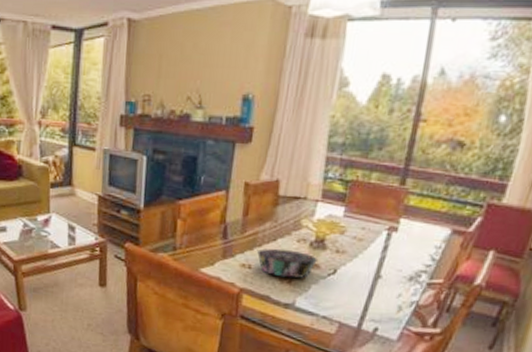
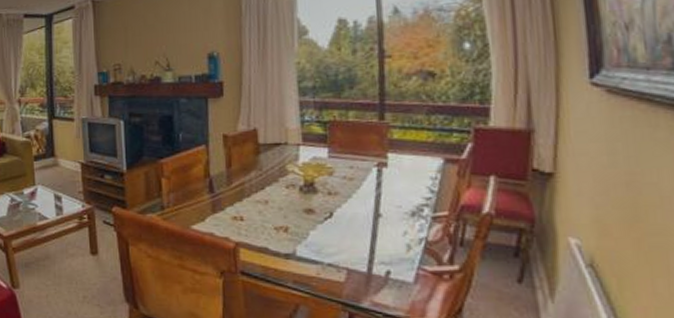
decorative bowl: present [257,248,318,278] -> none [247,197,310,226]

